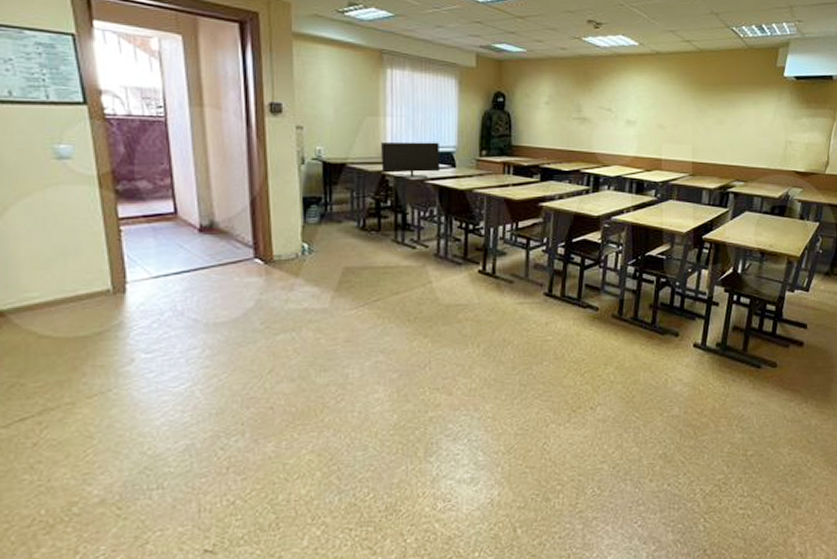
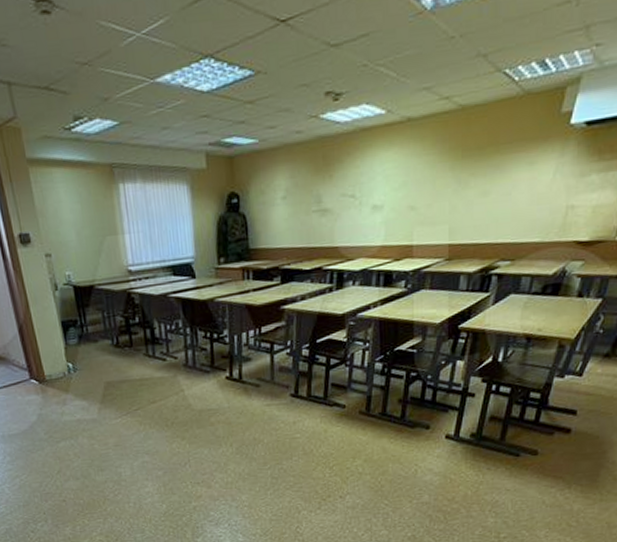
computer monitor: present [380,141,441,179] -> none [122,254,181,296]

